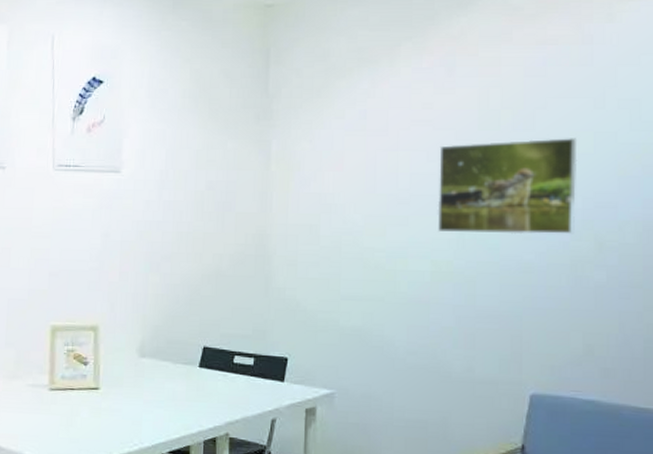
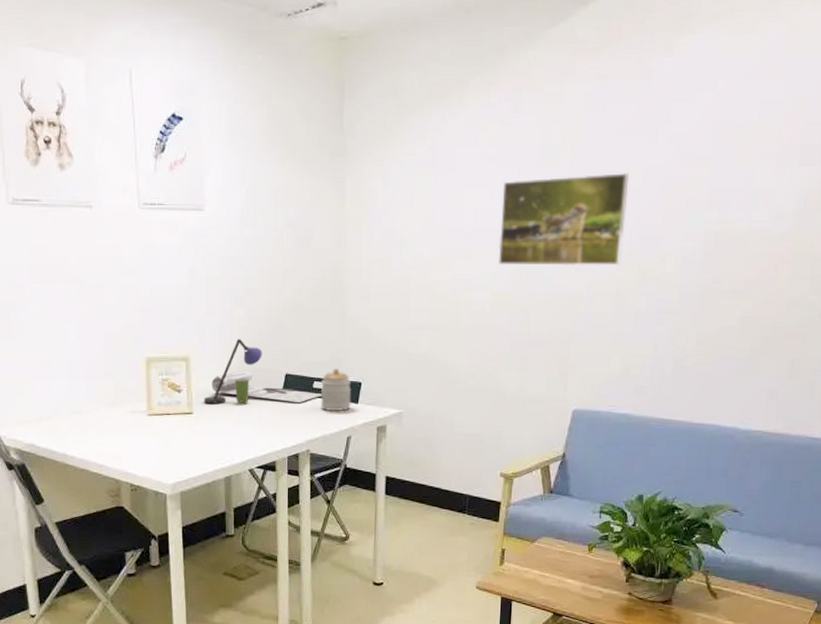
desk lamp: none [112,306,244,379] -> present [204,338,322,404]
jar: none [241,342,277,390] -> present [320,368,352,411]

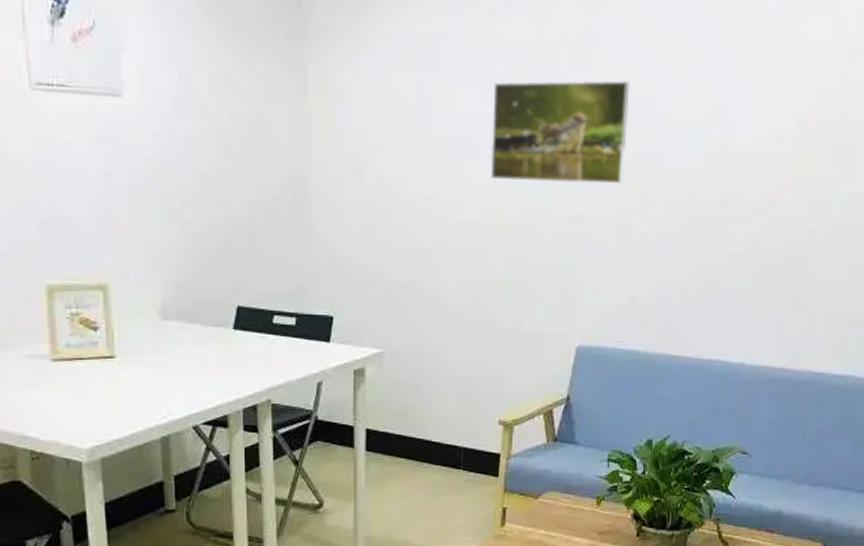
desk lamp: present [204,338,322,404] -> none [130,261,285,344]
jar: present [320,368,352,411] -> none [282,299,321,351]

